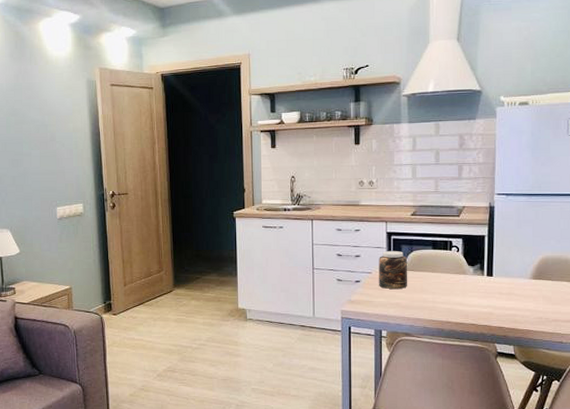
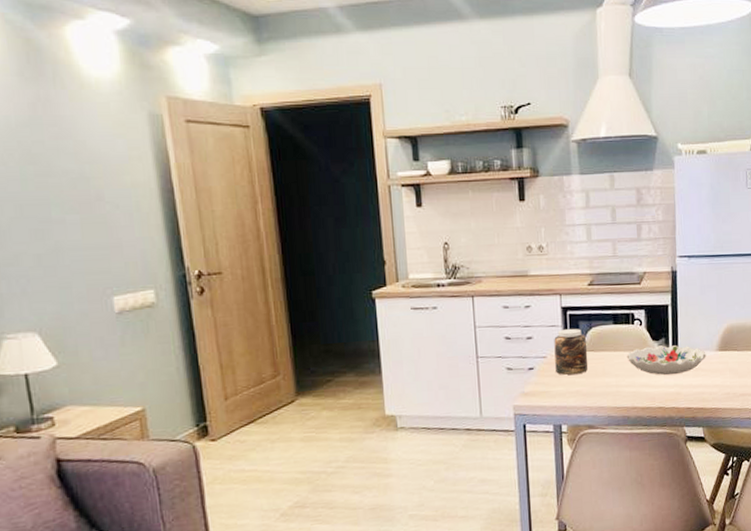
decorative bowl: none [443,270,520,297] -> present [626,345,706,376]

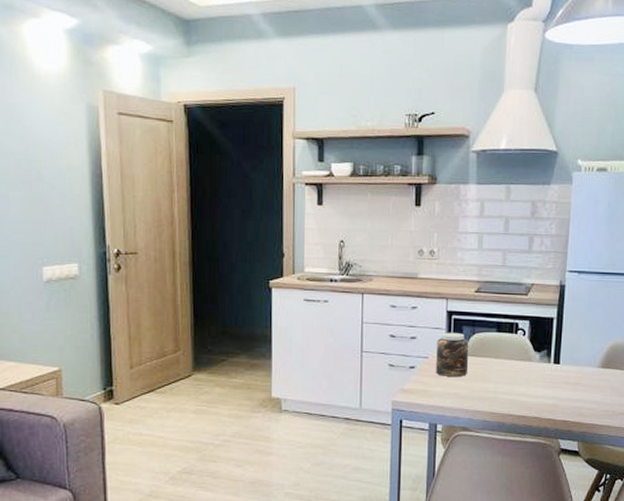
decorative bowl: present [626,345,706,376] -> none [507,357,588,387]

